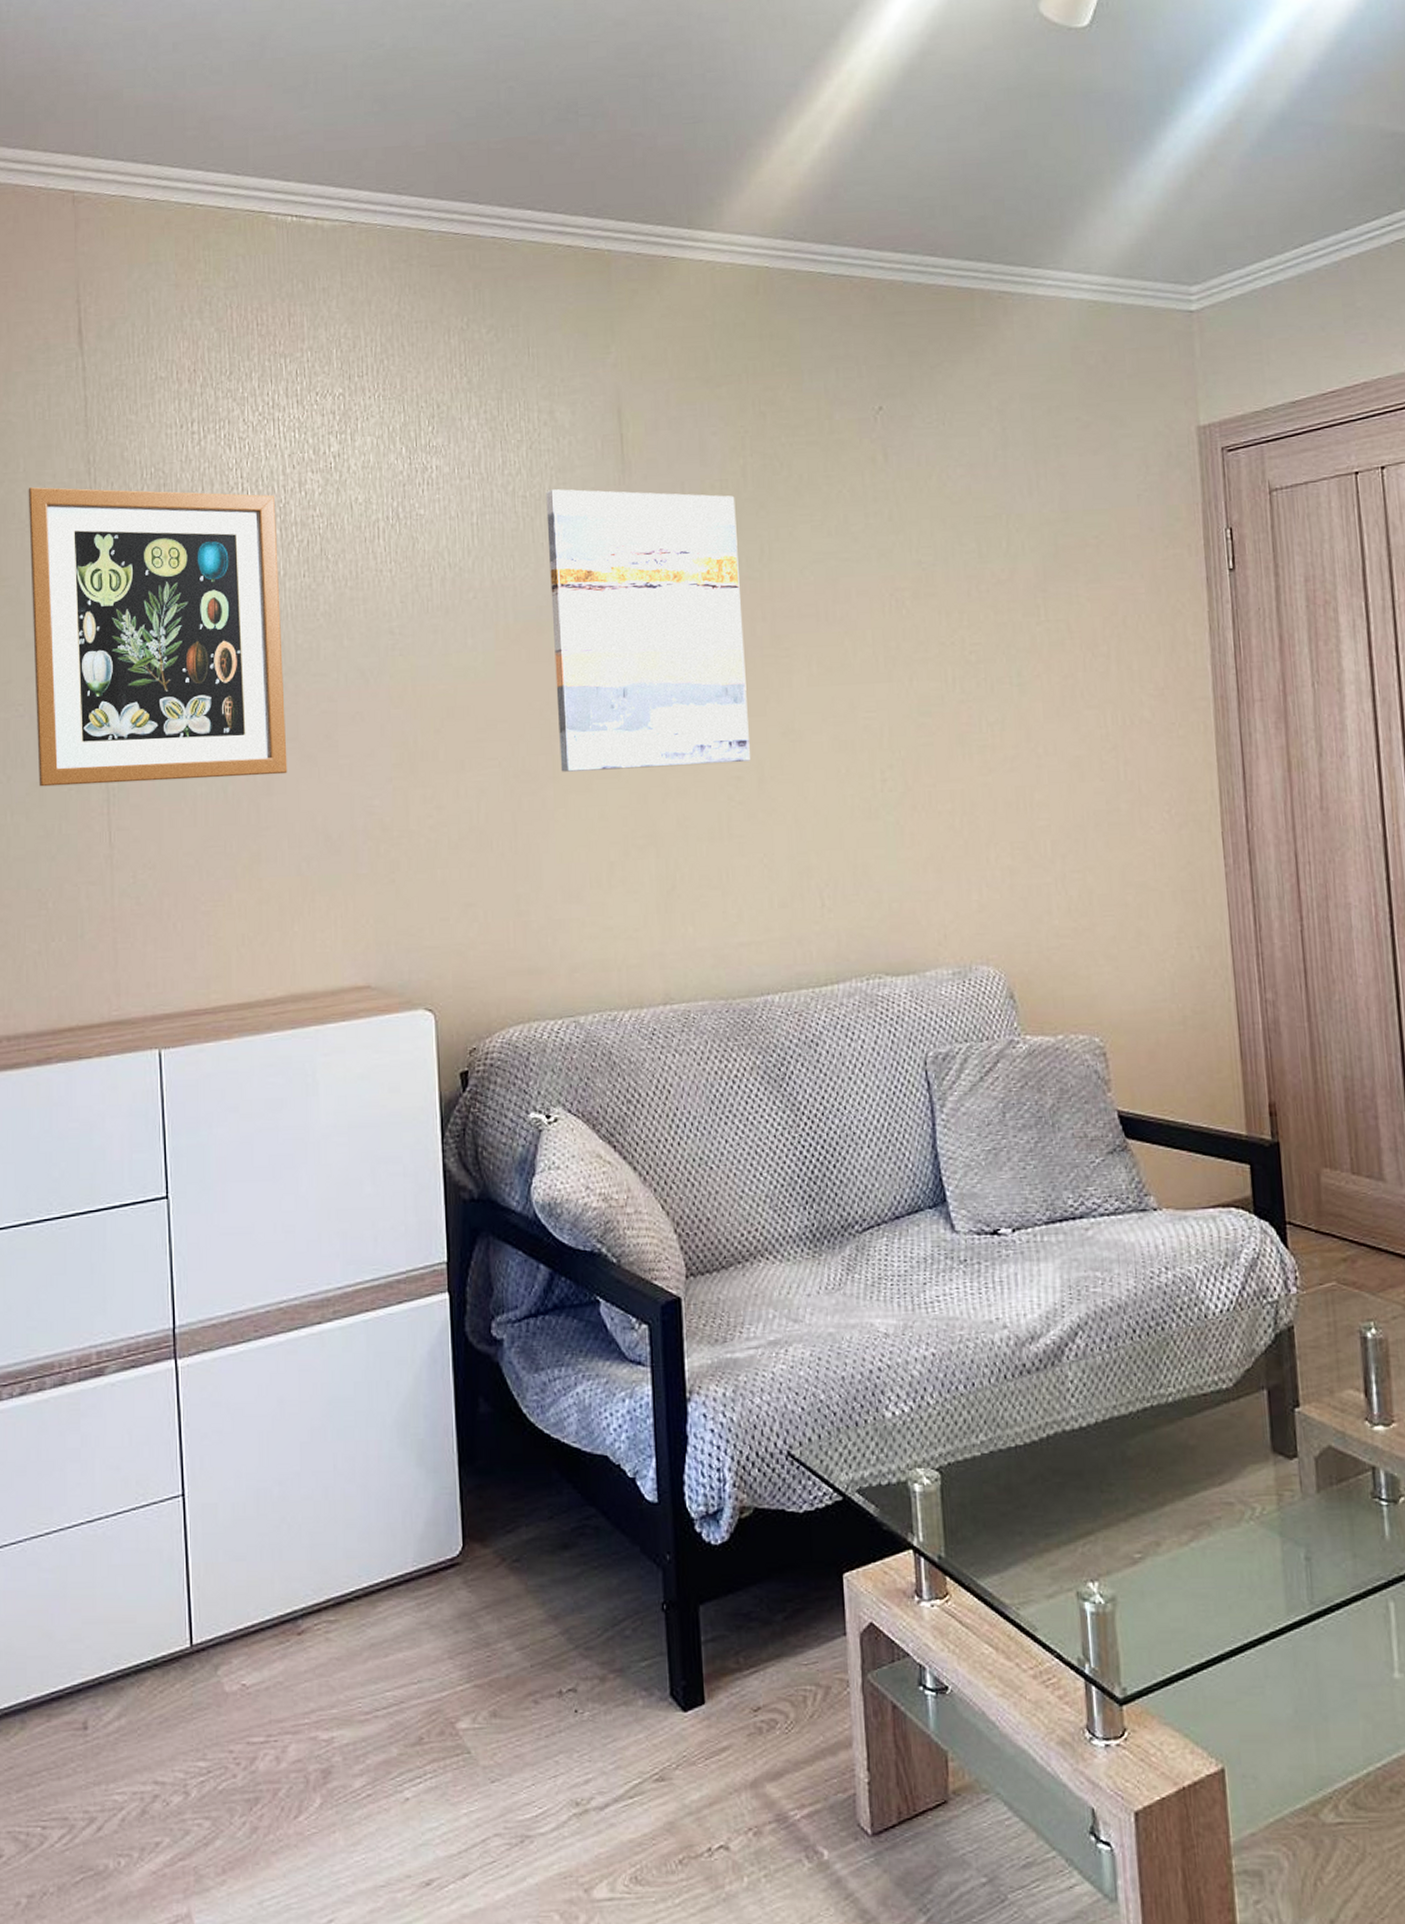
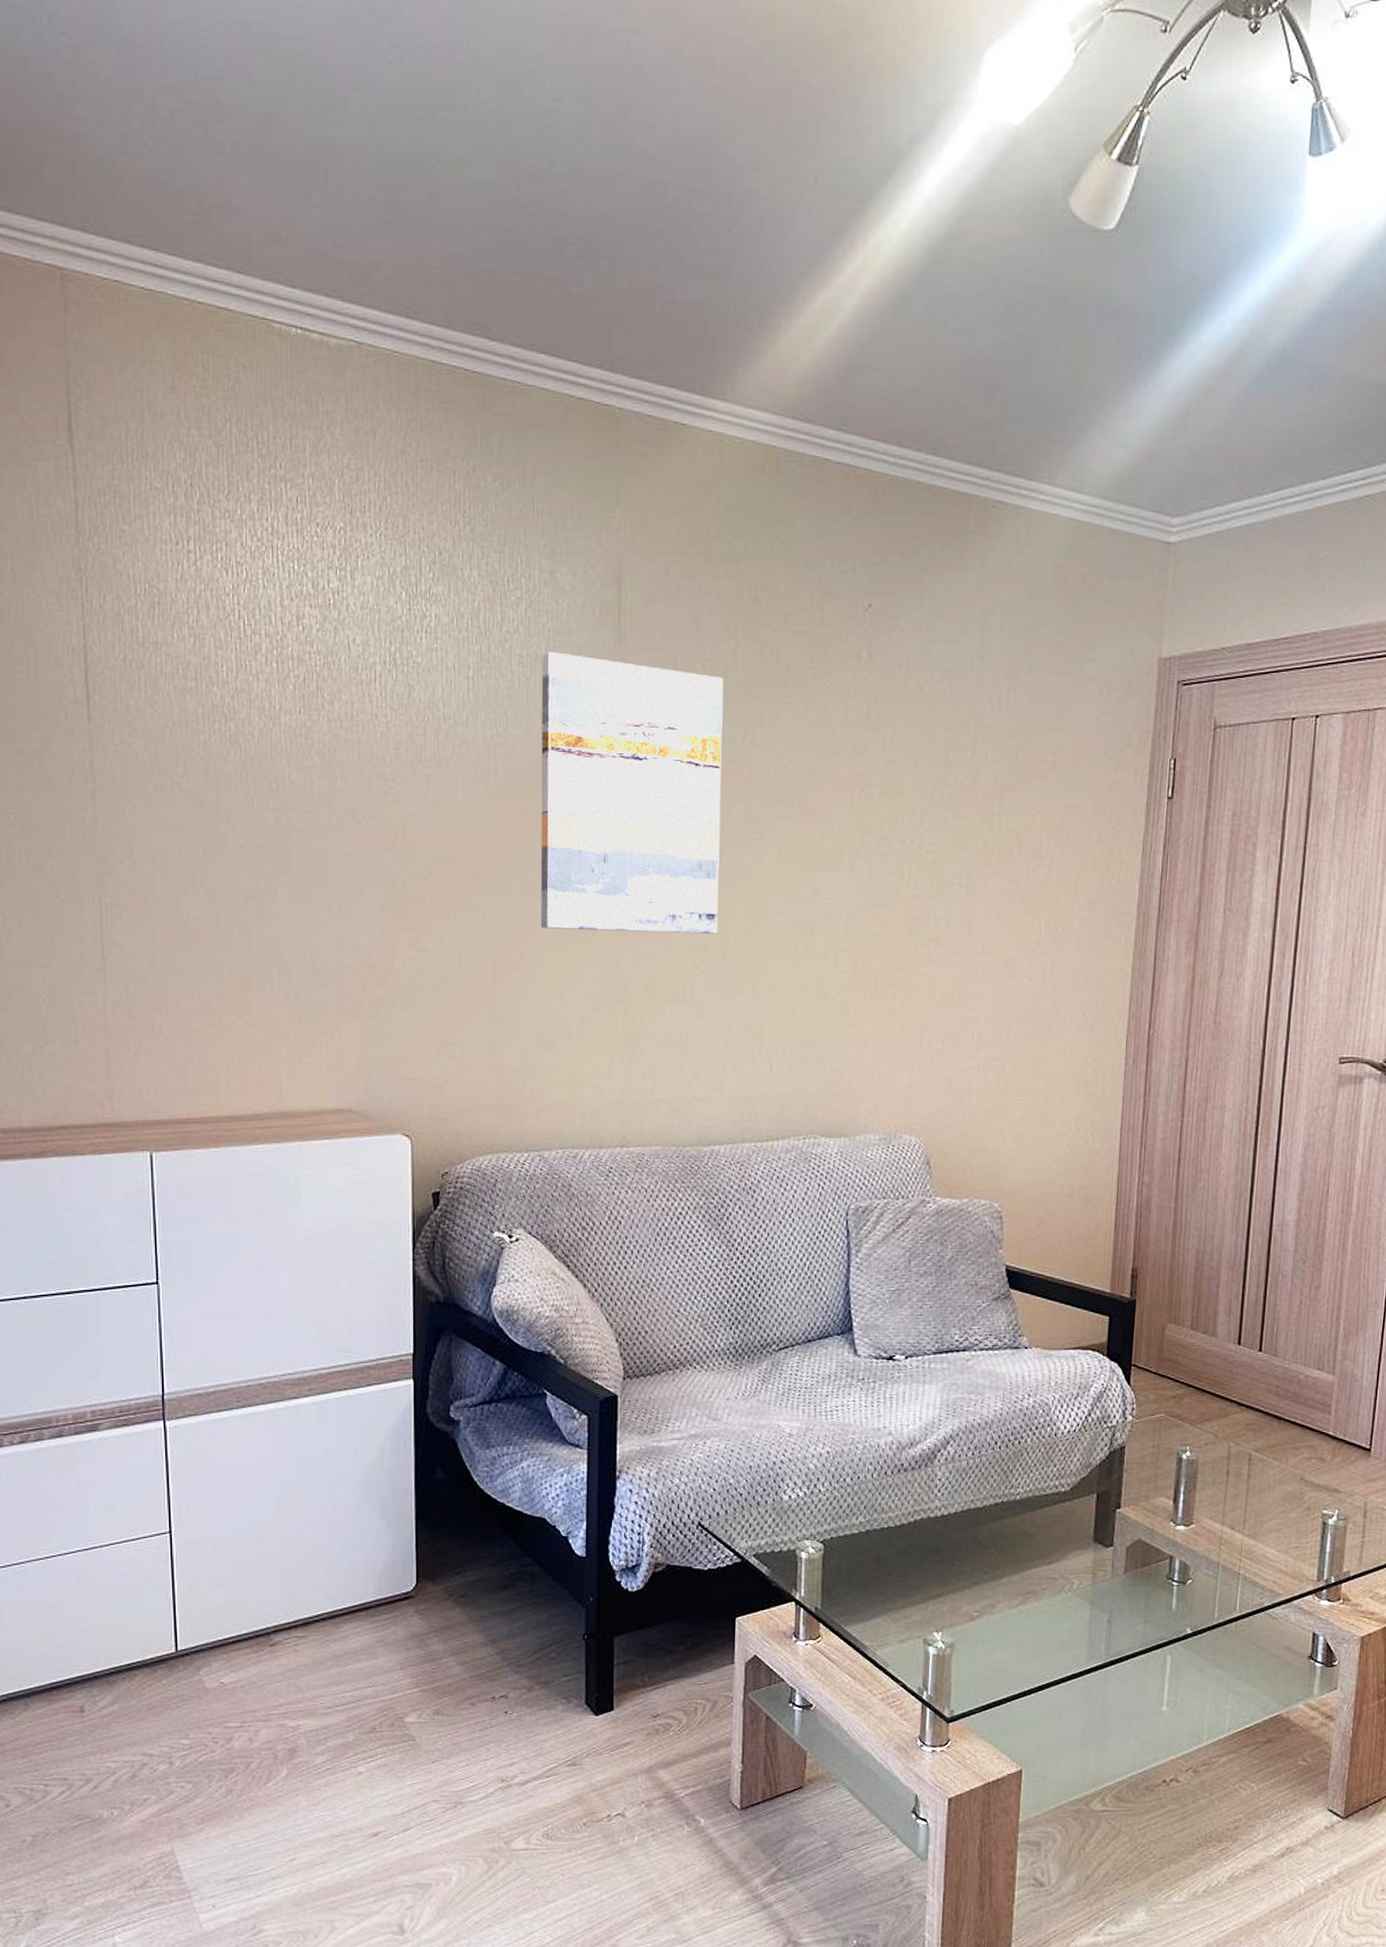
wall art: present [28,487,288,787] -> none [16,590,279,906]

